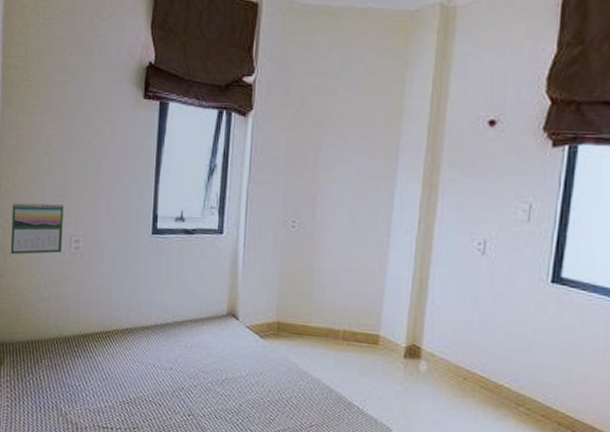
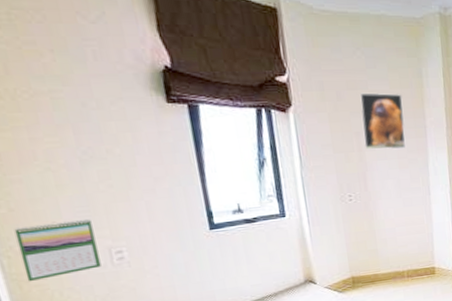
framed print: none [321,99,376,172] -> present [360,93,406,150]

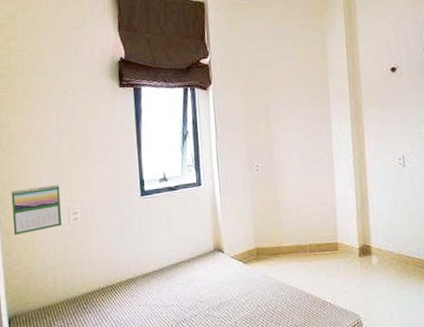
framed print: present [360,93,406,150] -> none [269,67,310,121]

